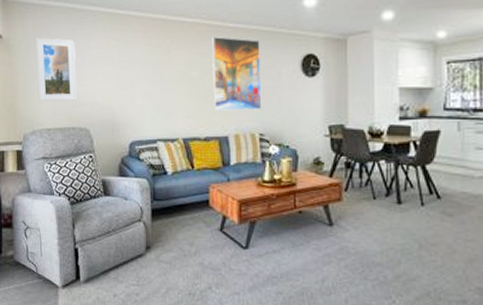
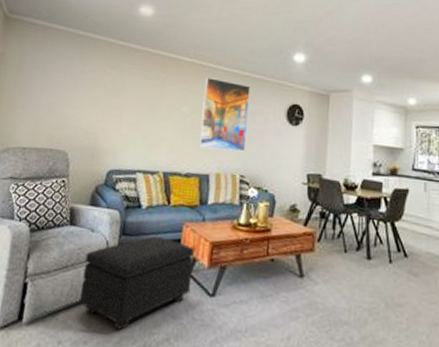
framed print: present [35,38,78,101] -> none [20,56,71,122]
footstool: none [124,199,225,282] -> present [80,236,194,330]

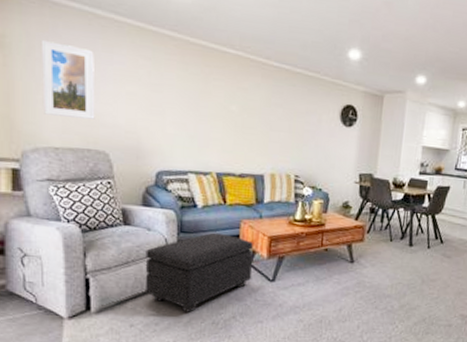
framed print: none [20,56,71,122] -> present [41,40,95,120]
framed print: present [199,78,251,151] -> none [251,73,303,152]

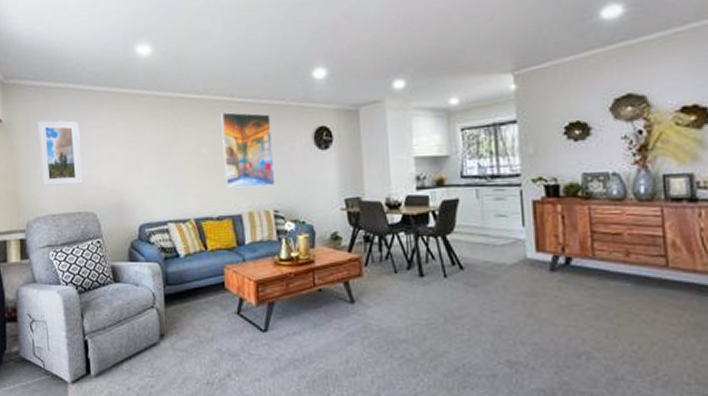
footstool: present [145,232,253,312] -> none [136,282,243,372]
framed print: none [251,73,303,152] -> present [221,112,276,189]

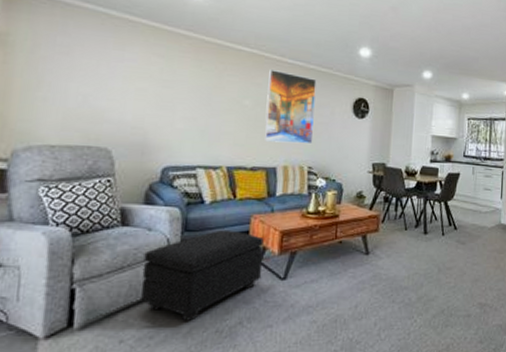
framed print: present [37,120,83,186] -> none [42,39,105,116]
footstool: none [136,282,243,372] -> present [141,229,264,321]

